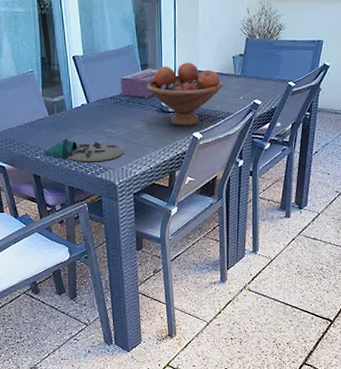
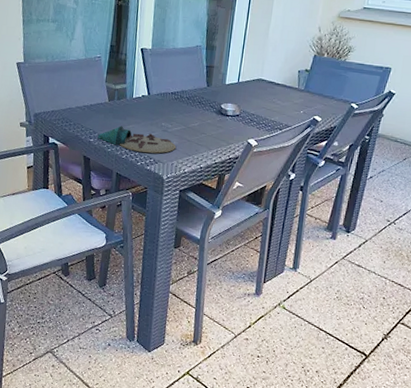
tissue box: present [121,68,158,98] -> none [183,70,223,98]
fruit bowl: present [146,63,223,126] -> none [208,70,285,132]

